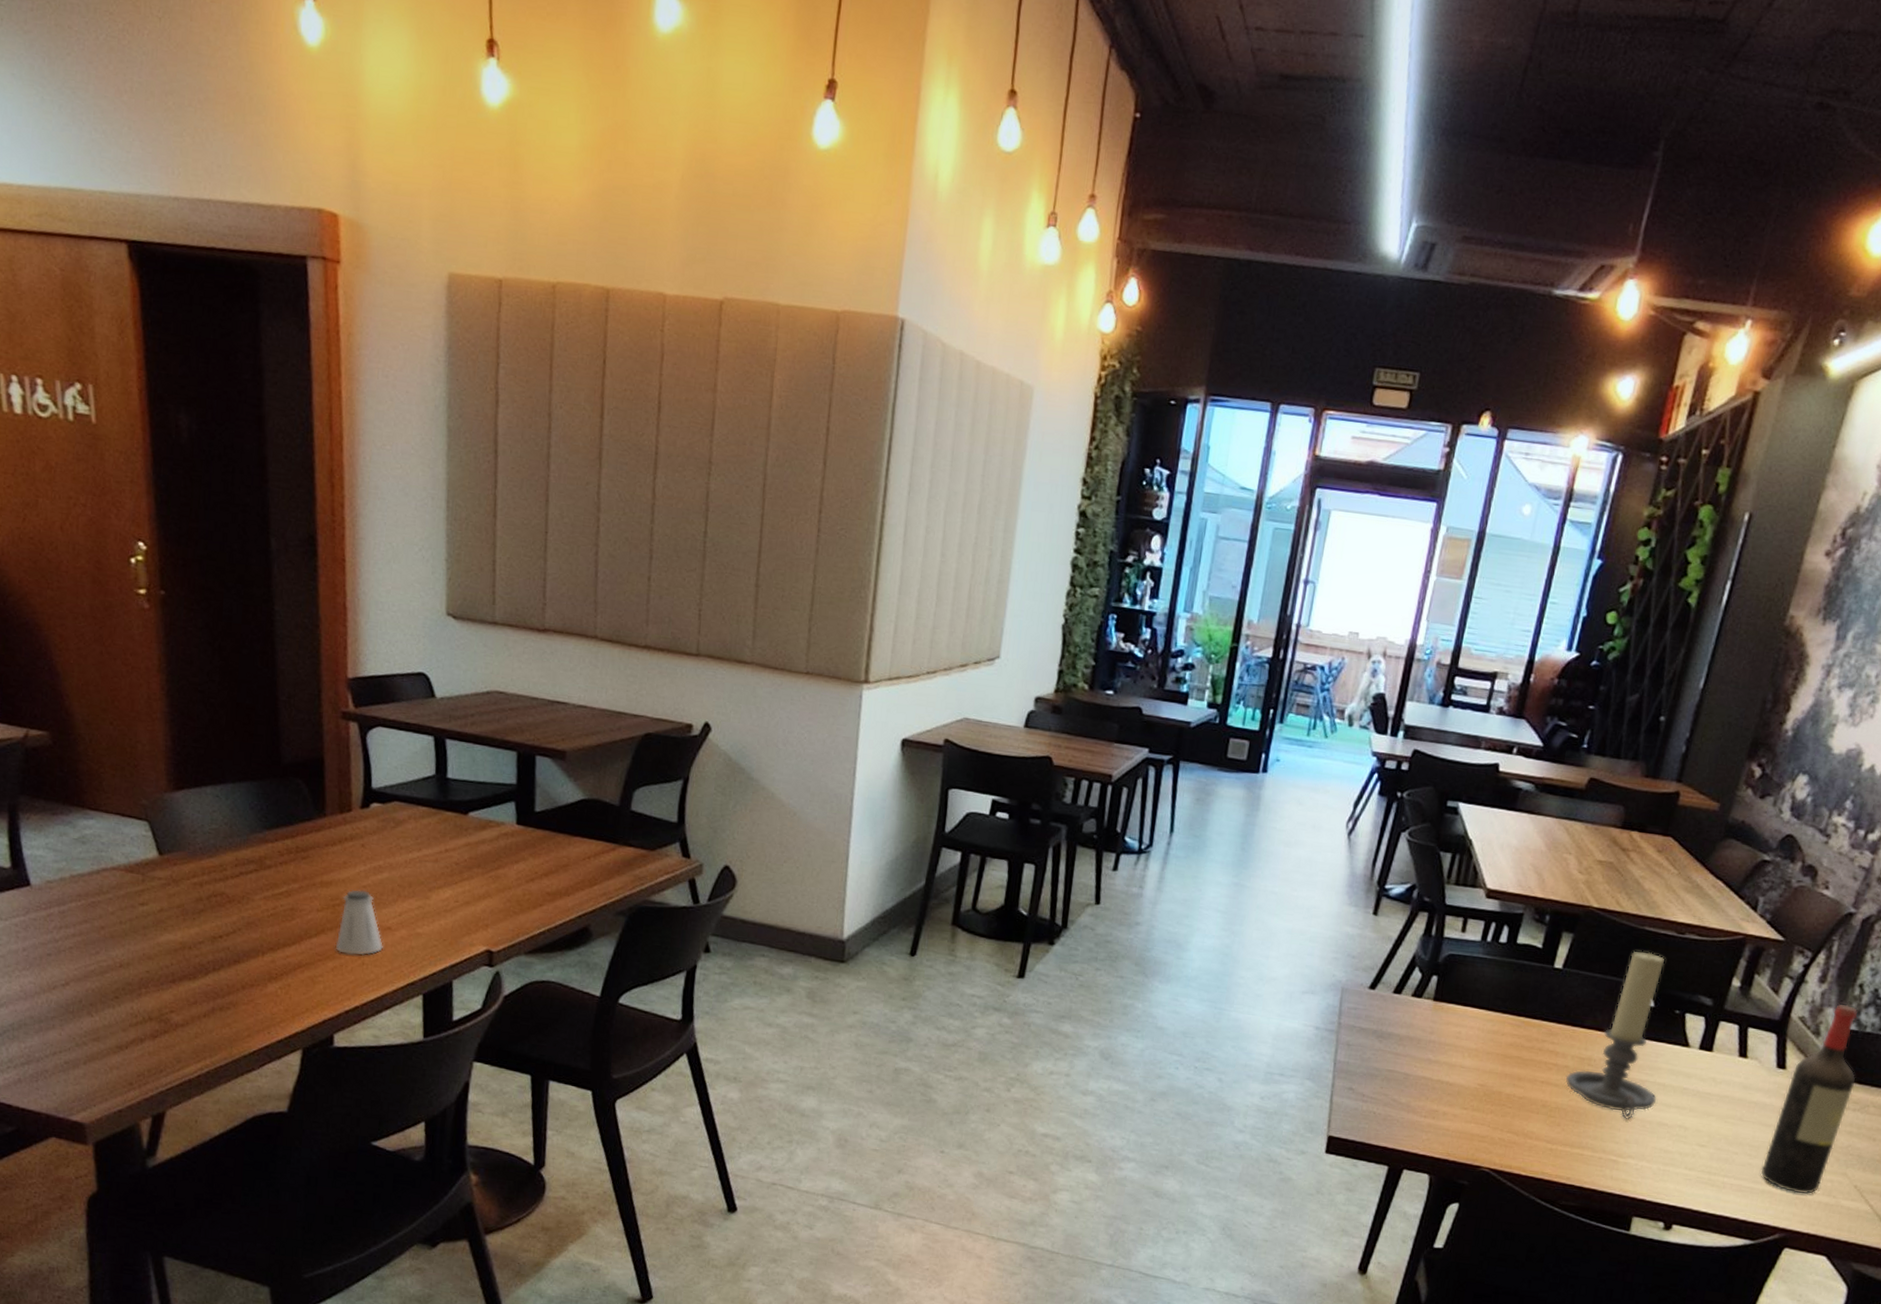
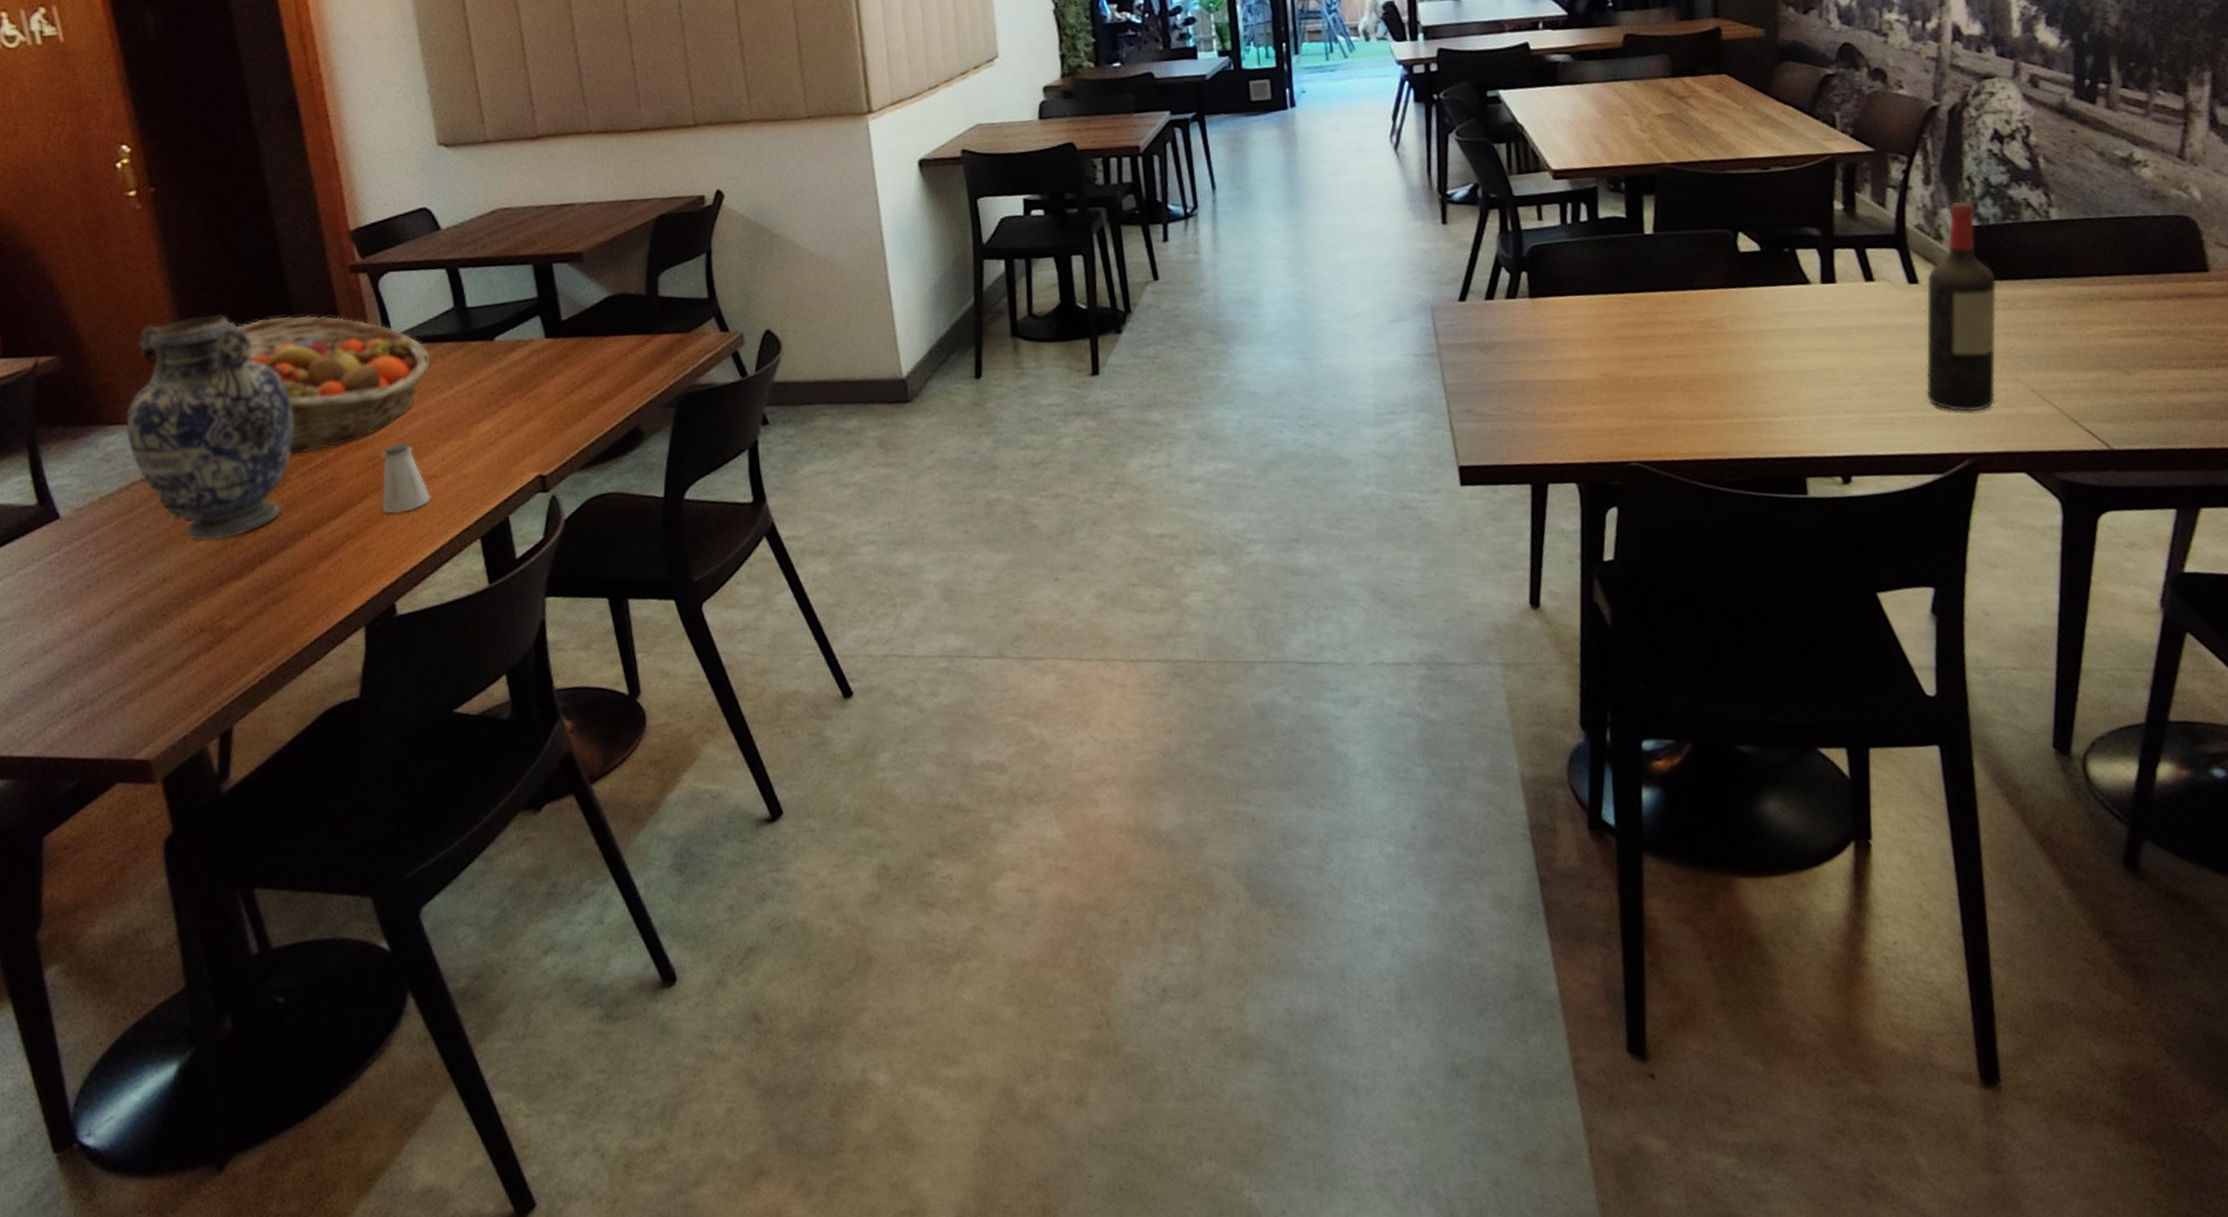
vase: none [104,723,266,941] -> present [125,314,294,541]
fruit basket: none [224,742,405,880] -> present [236,315,431,457]
candle holder: present [1565,950,1665,1120] -> none [1690,194,1794,376]

